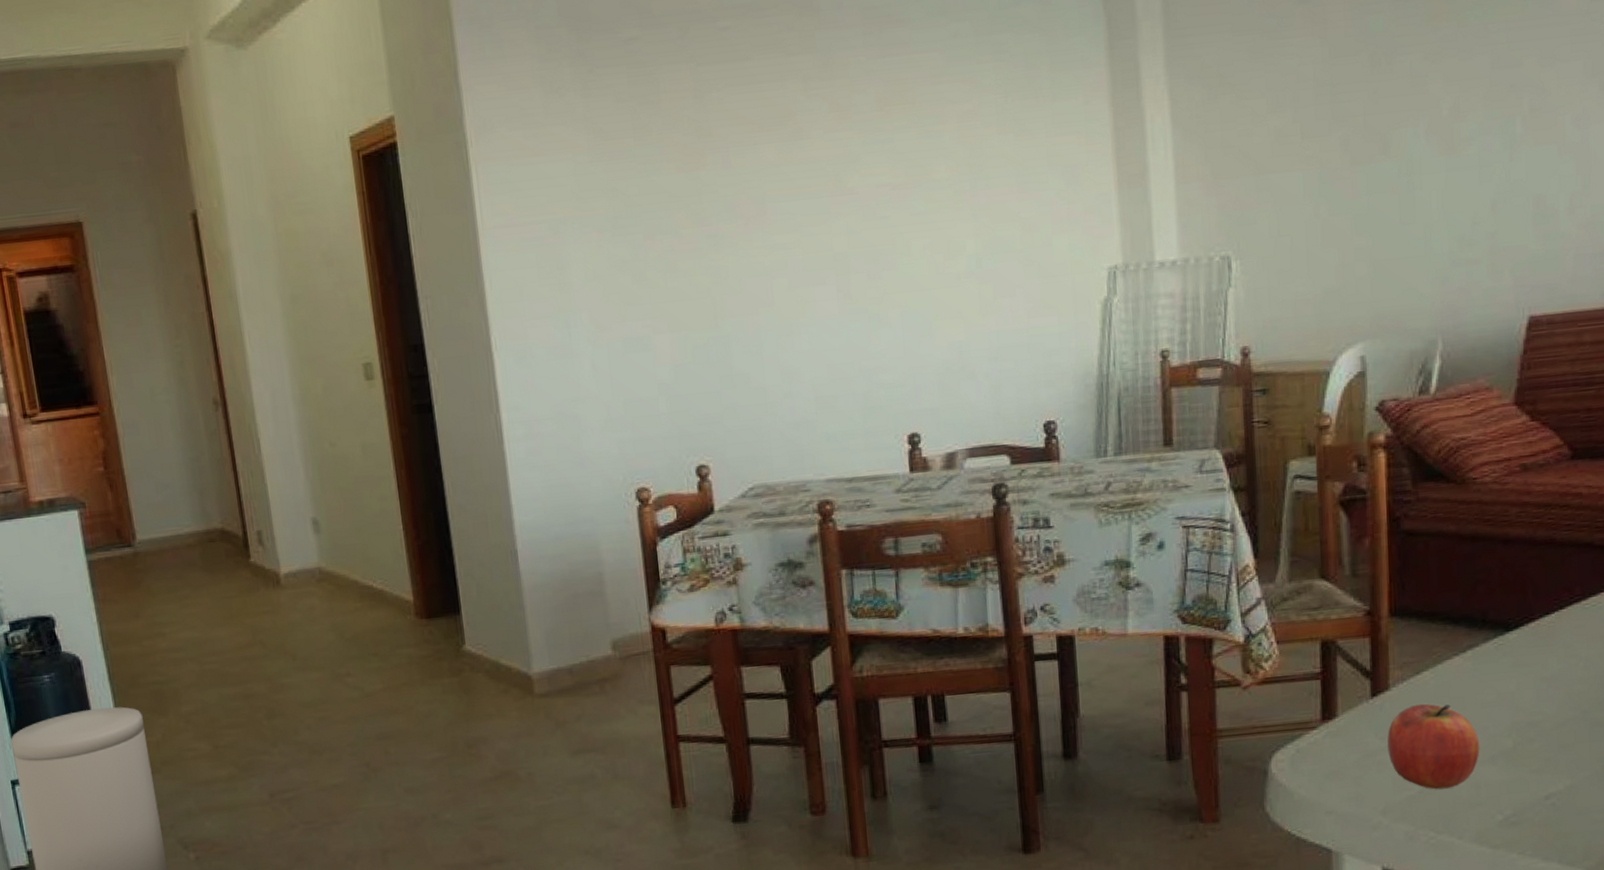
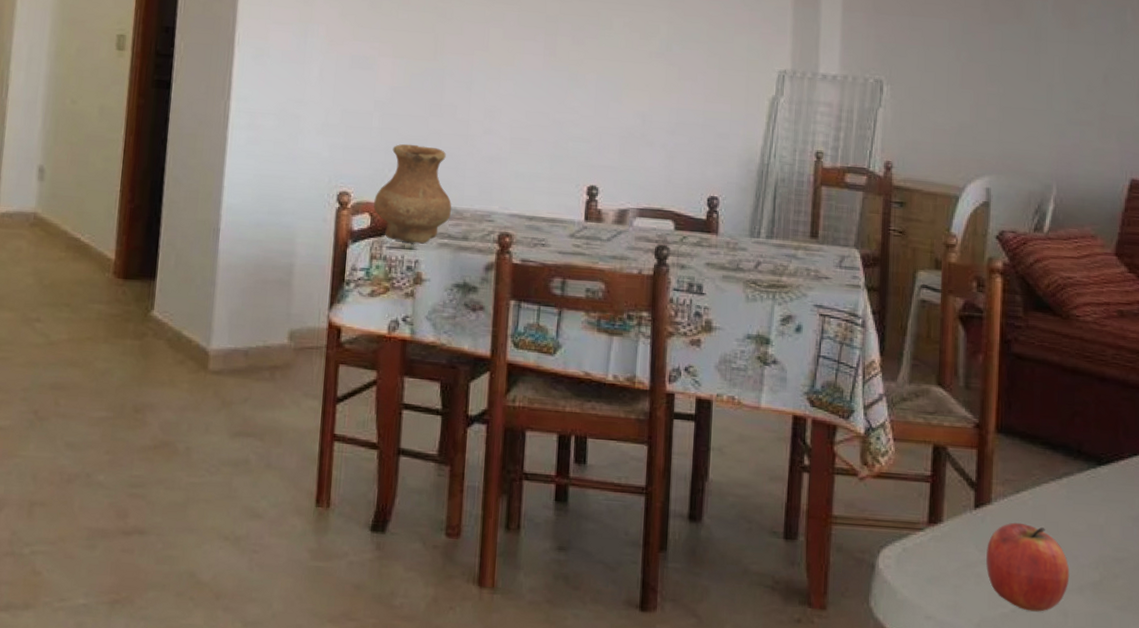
vase: none [676,423,763,530] -> present [374,143,452,244]

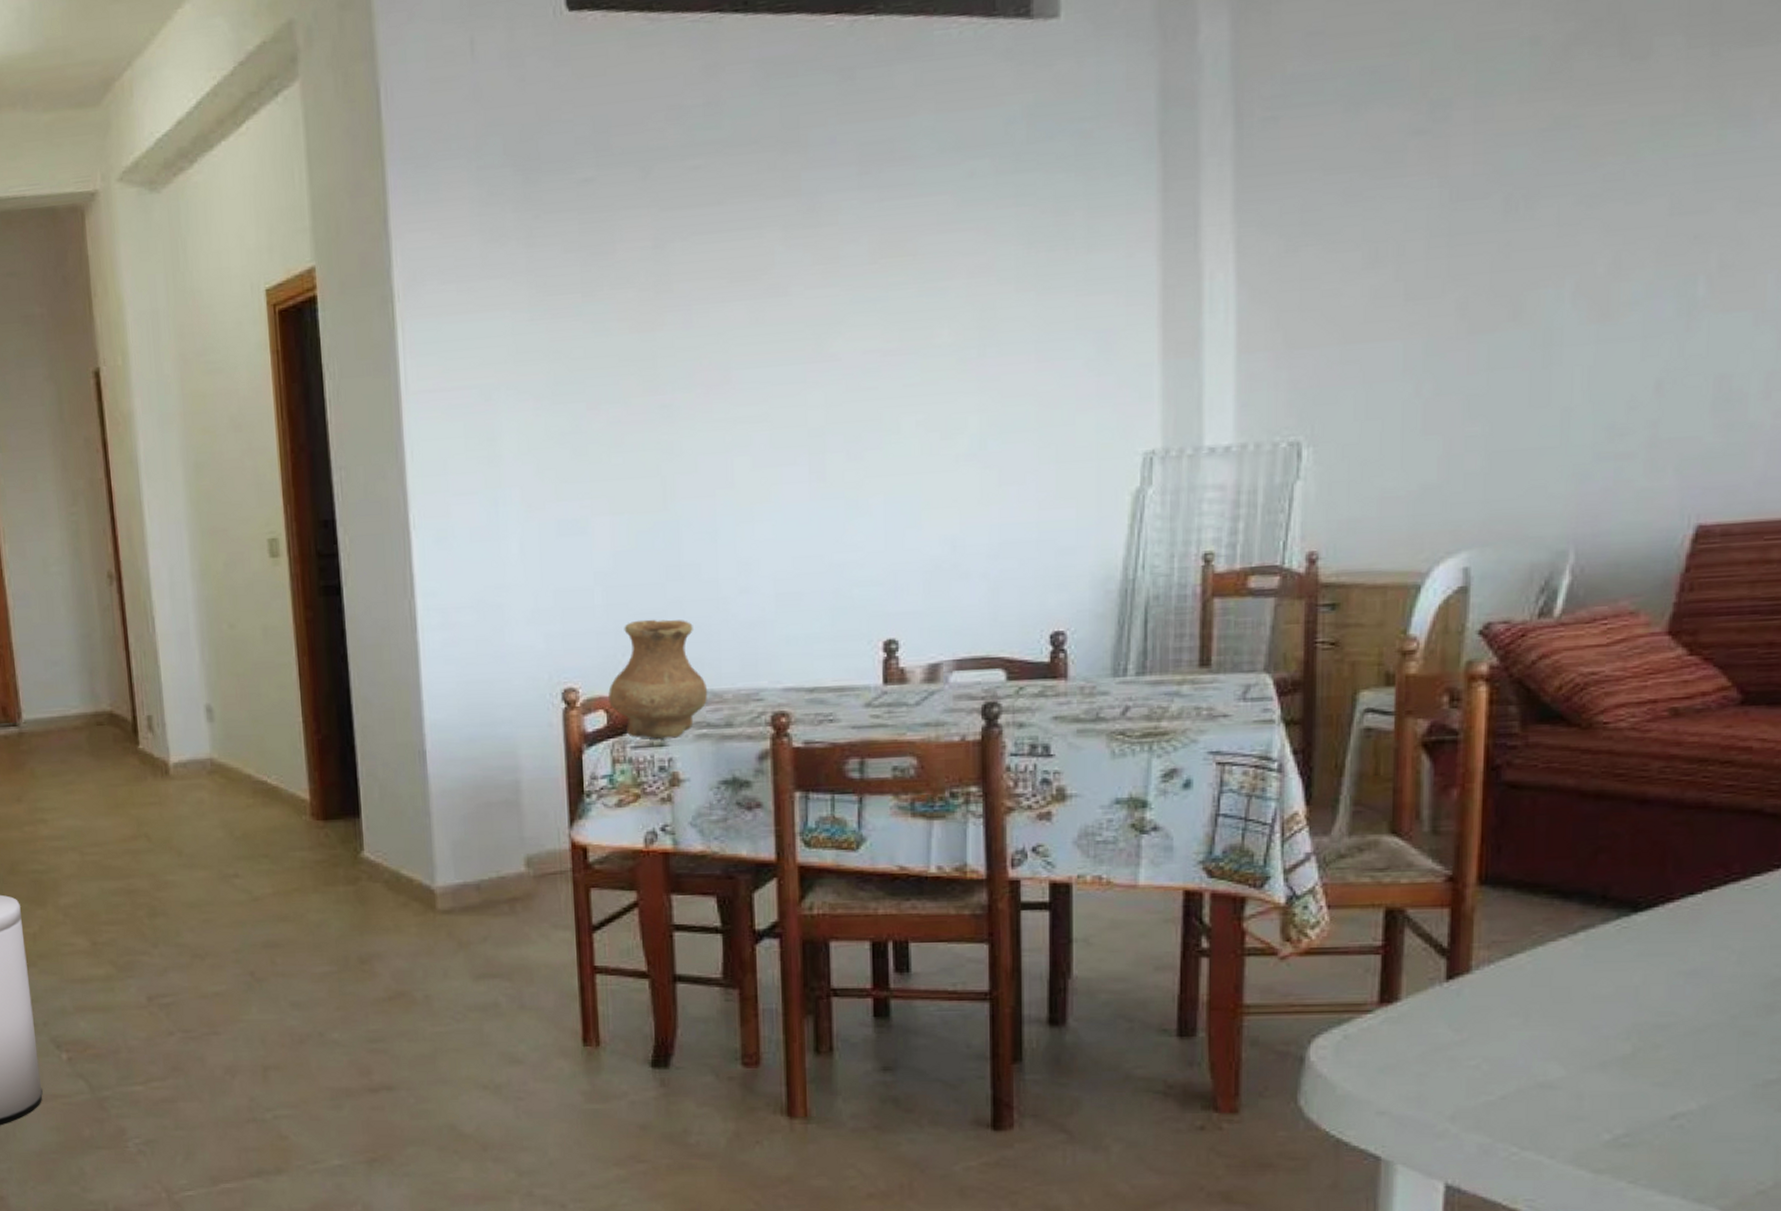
fruit: present [985,522,1070,612] -> none [1462,992,1587,1097]

